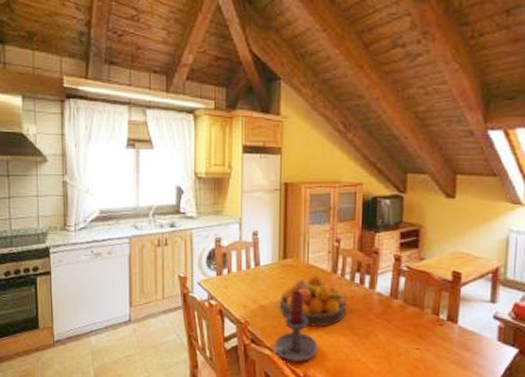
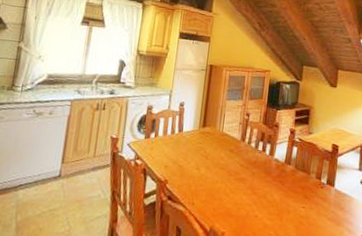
candle holder: present [271,290,318,363] -> none [184,154,225,218]
fruit bowl: present [279,272,347,327] -> none [195,140,252,187]

